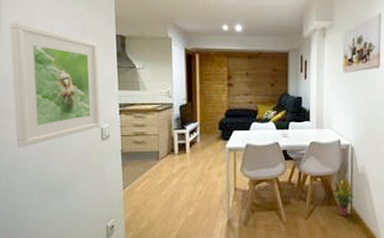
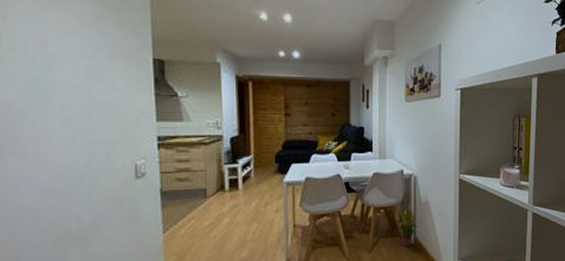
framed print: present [10,22,100,147] -> none [13,40,134,190]

